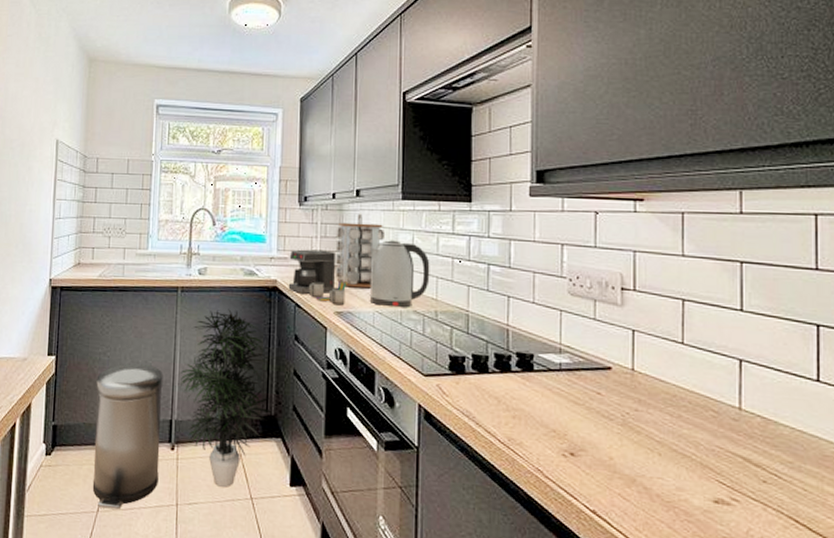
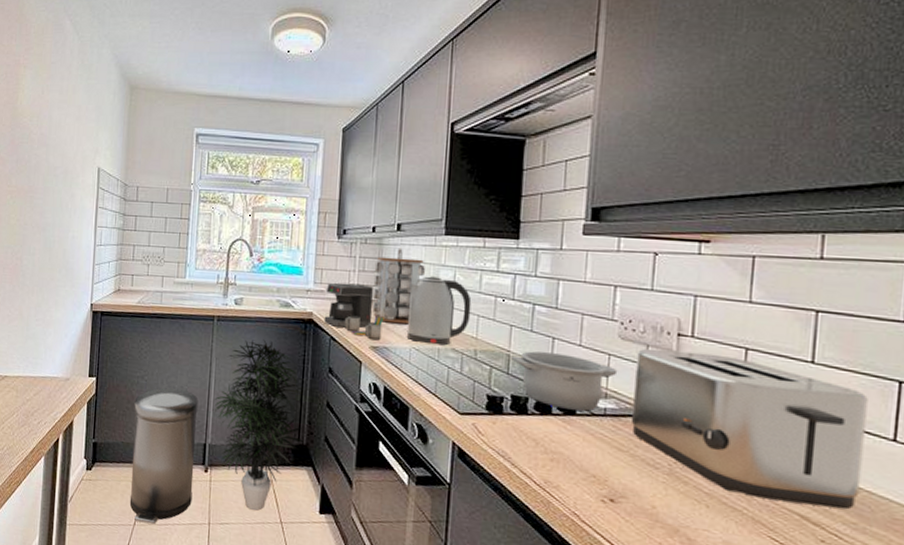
cooking pot: none [471,310,570,367] -> present [512,351,618,412]
toaster: none [586,303,793,450] -> present [632,348,868,510]

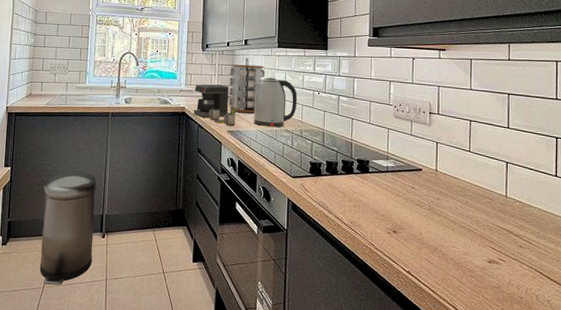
plant: present [212,339,305,512] -> none [108,129,181,266]
cooking pot: present [512,351,618,412] -> none [326,129,394,170]
toaster: present [632,348,868,510] -> none [405,123,540,224]

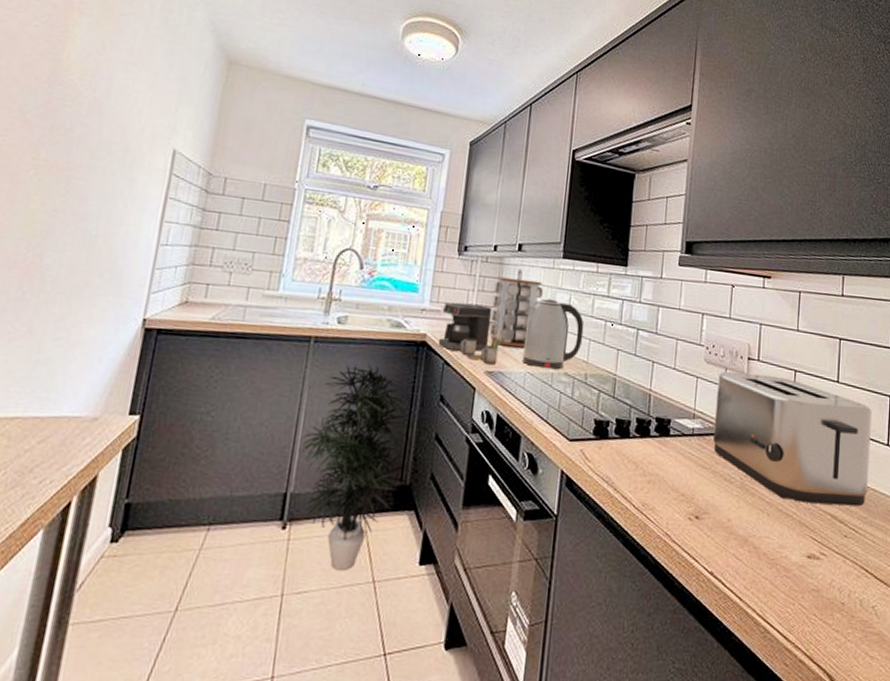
pedal bin: present [39,172,97,285] -> none [172,425,282,607]
plant: none [108,129,181,266] -> present [299,364,411,572]
toaster: none [405,123,540,224] -> present [714,371,872,507]

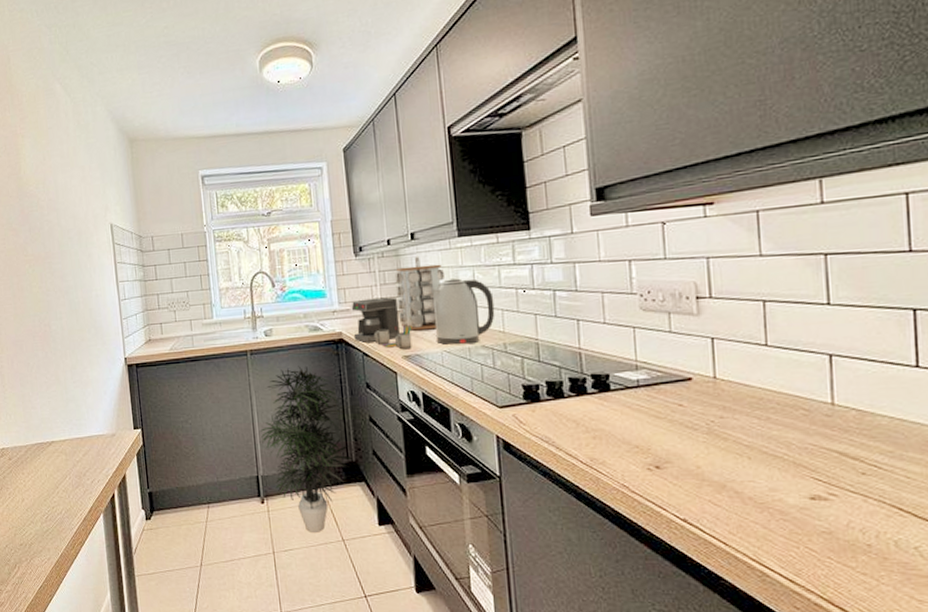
toaster: present [714,371,872,507] -> none [660,310,892,442]

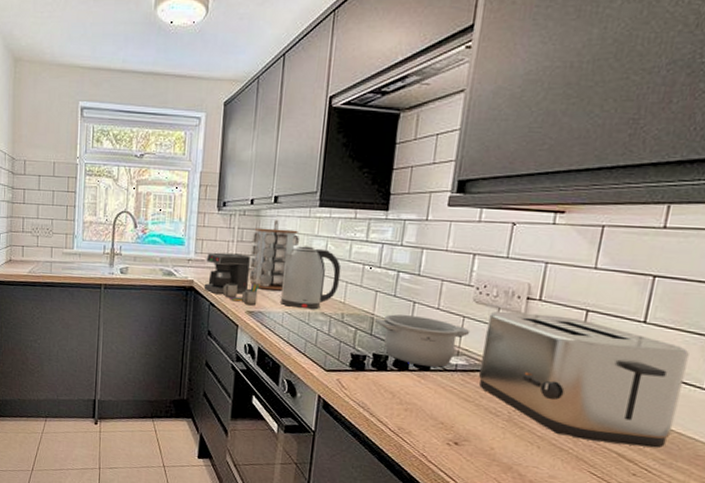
plant: present [259,366,354,534] -> none [101,305,186,457]
cooking pot: none [541,334,645,387] -> present [375,314,471,368]
toaster: none [660,310,892,442] -> present [479,311,689,448]

